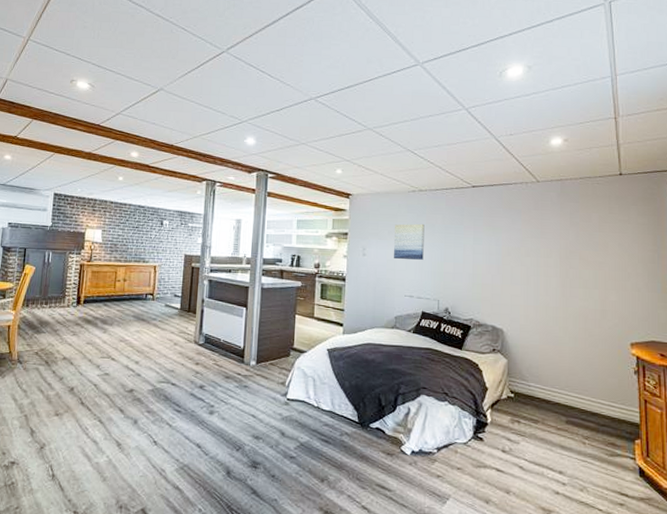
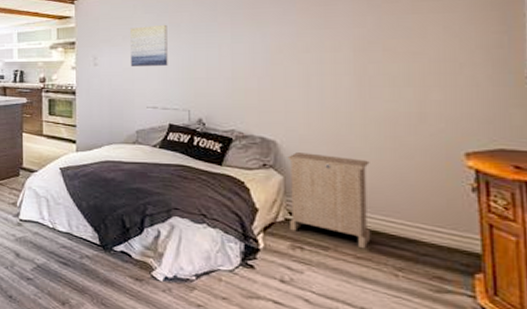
cabinet: none [511,340,568,422] -> present [287,152,371,249]

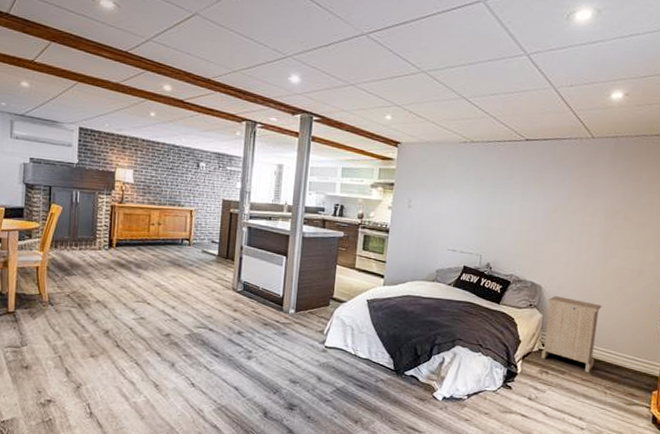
wall art: present [131,24,168,66] -> none [440,176,474,214]

